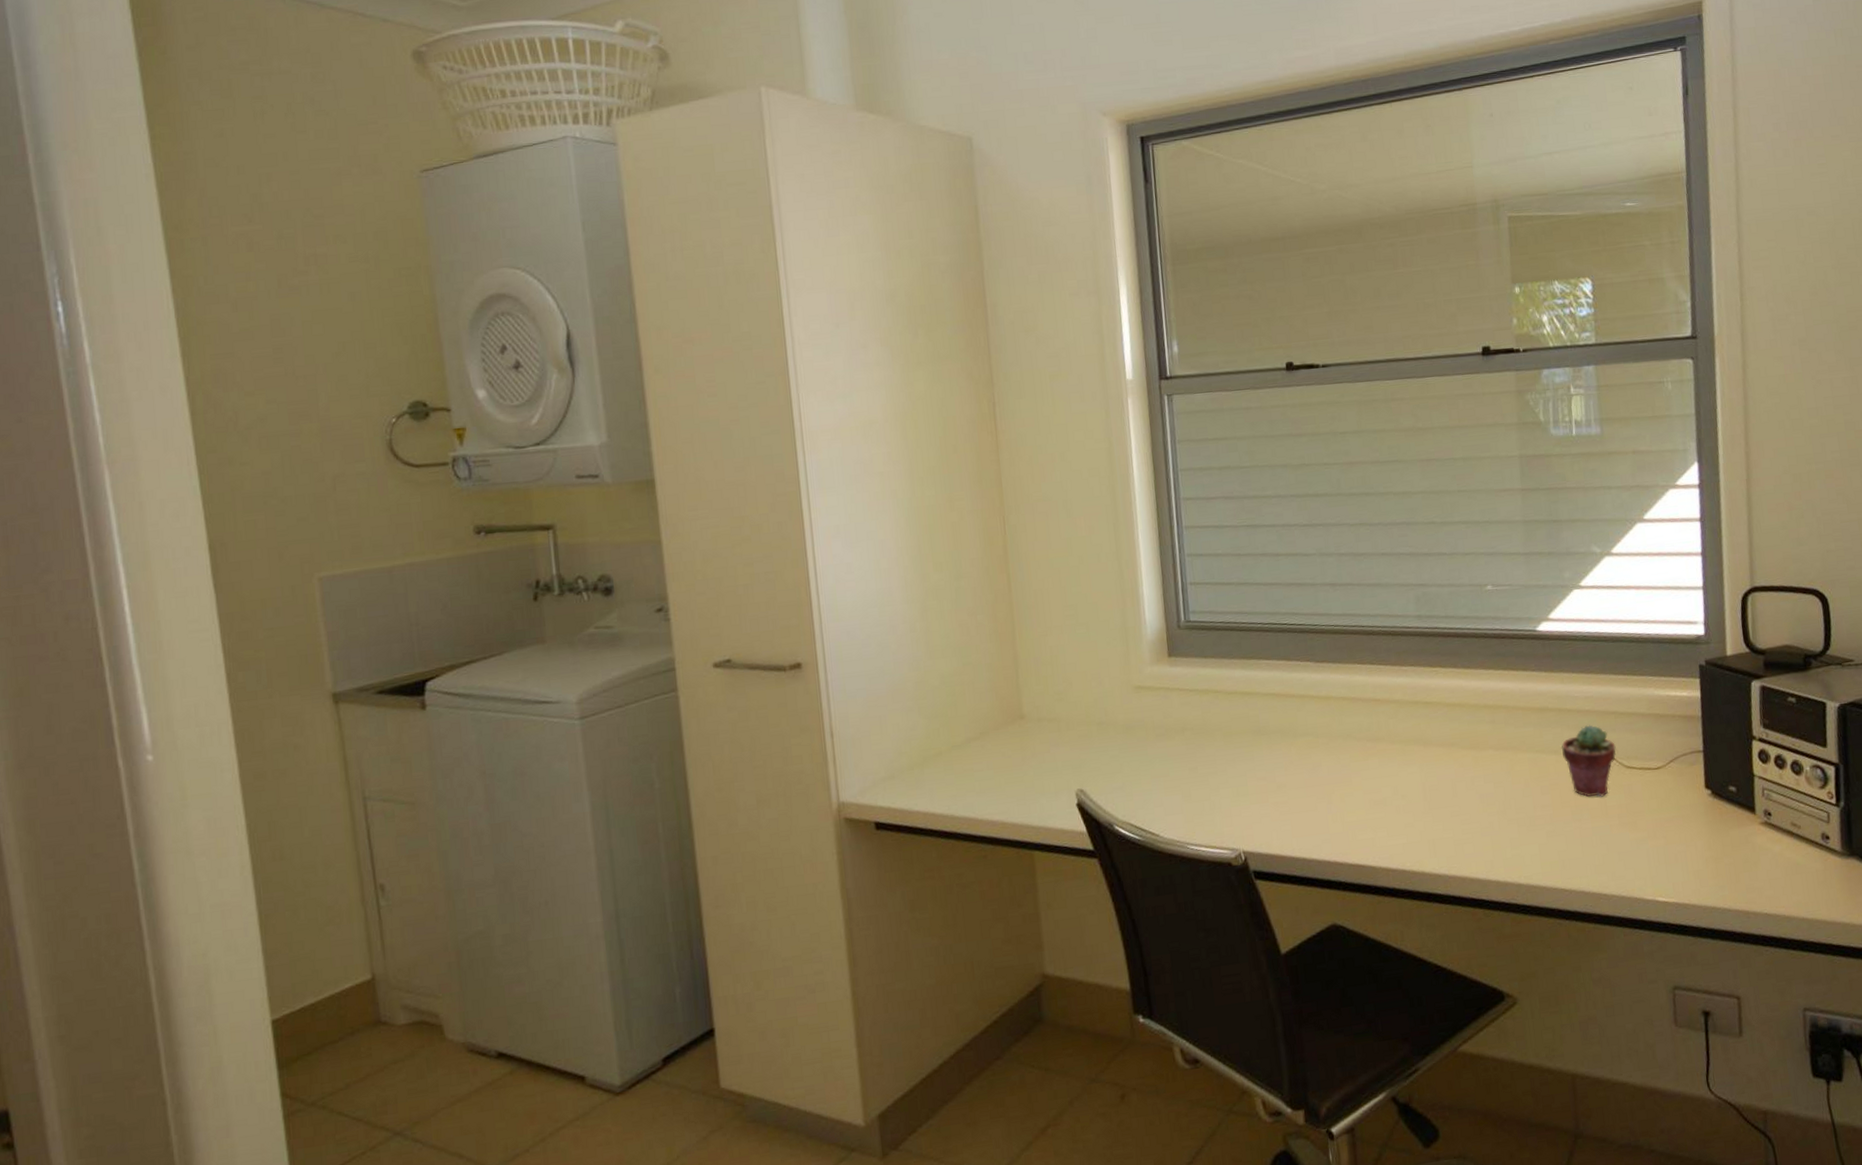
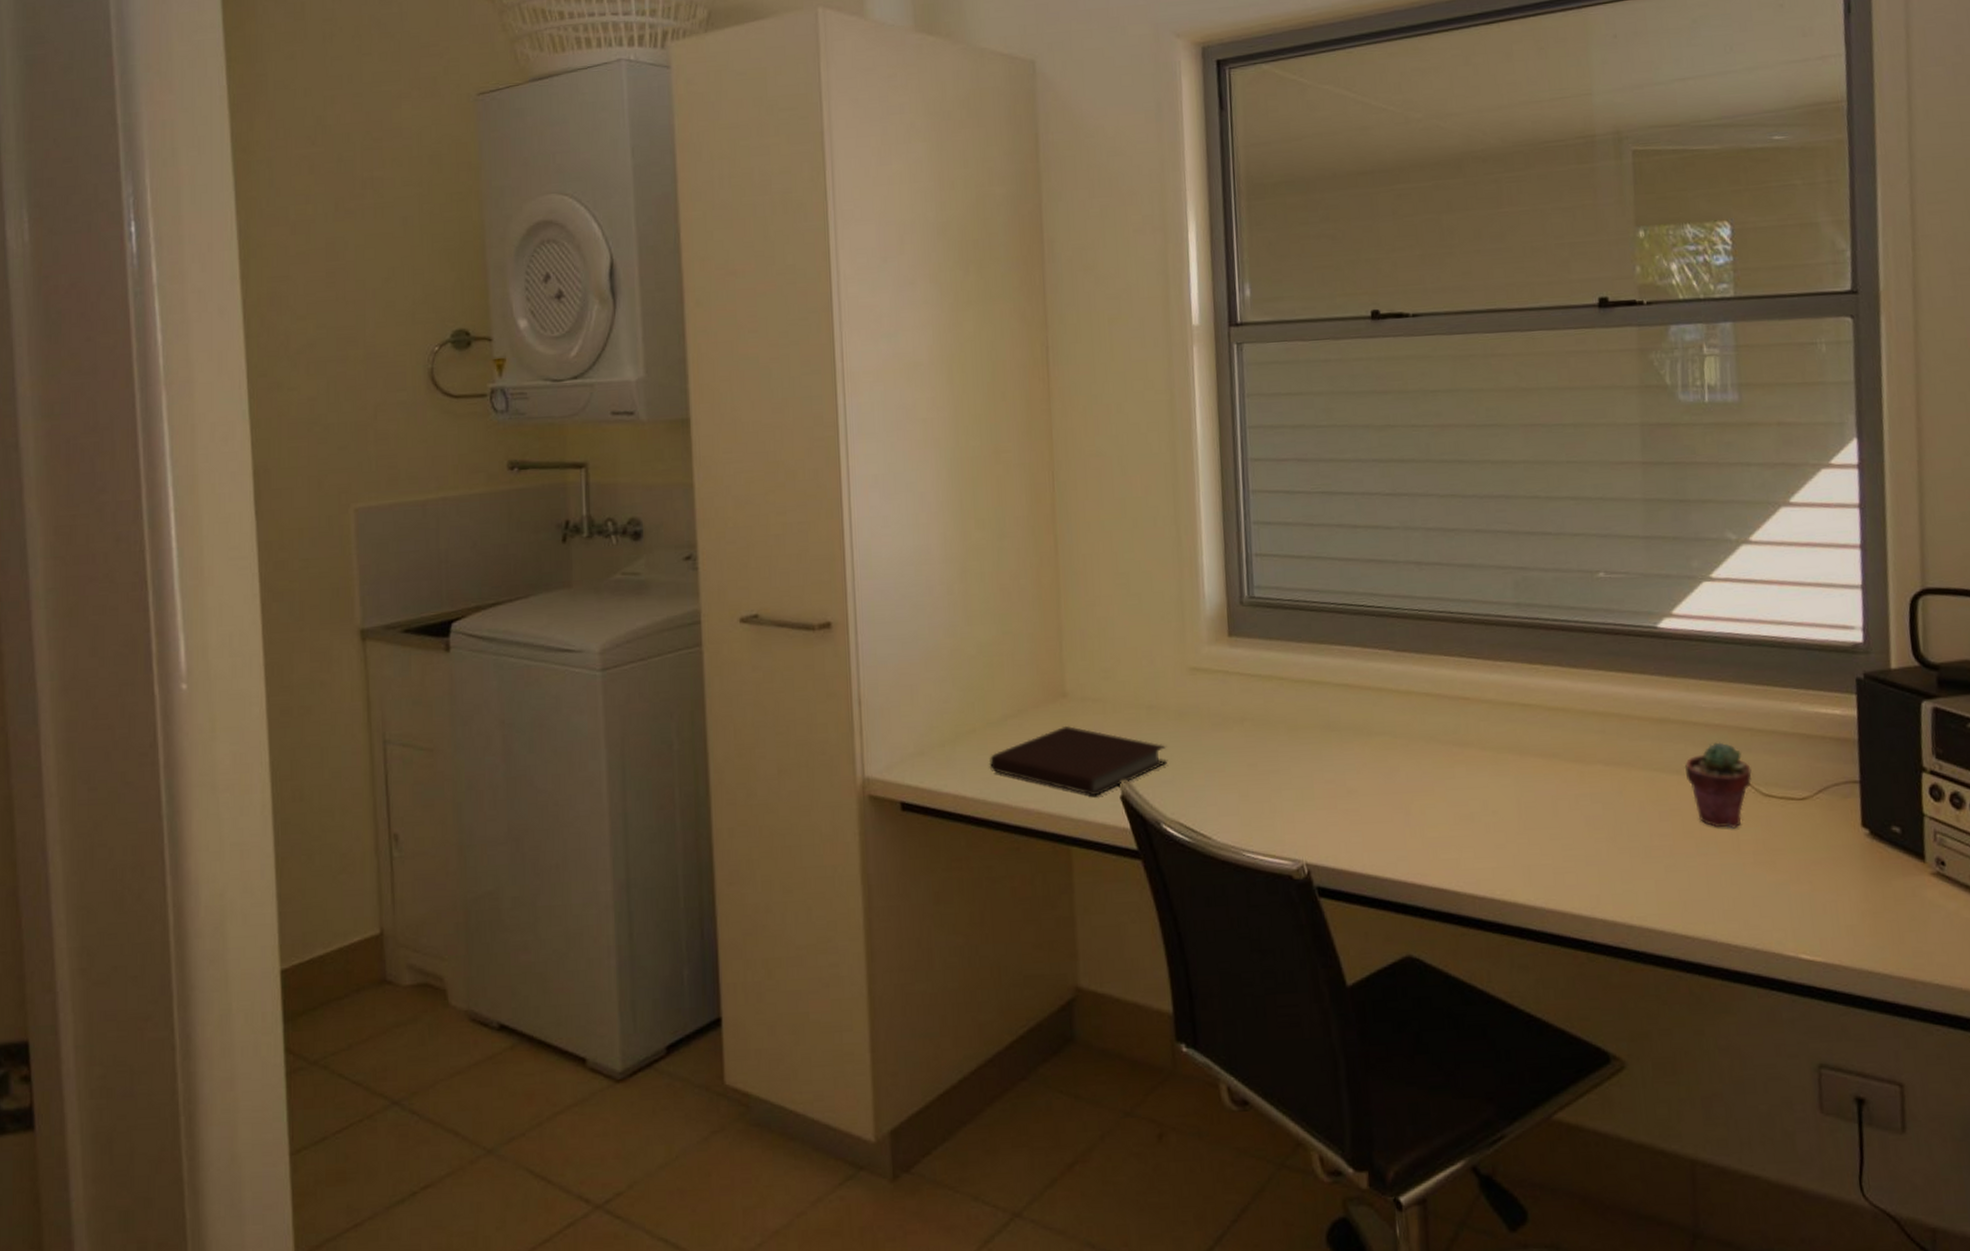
notebook: none [955,744,1117,805] -> present [989,725,1167,796]

